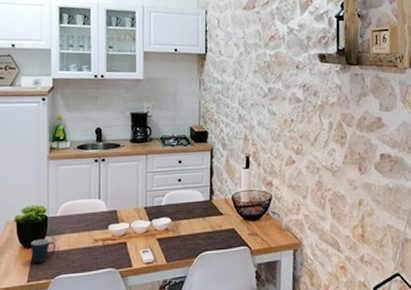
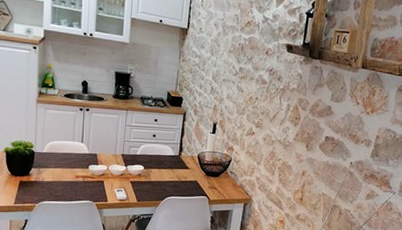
mug: present [31,239,55,264] -> none [18,170,41,190]

